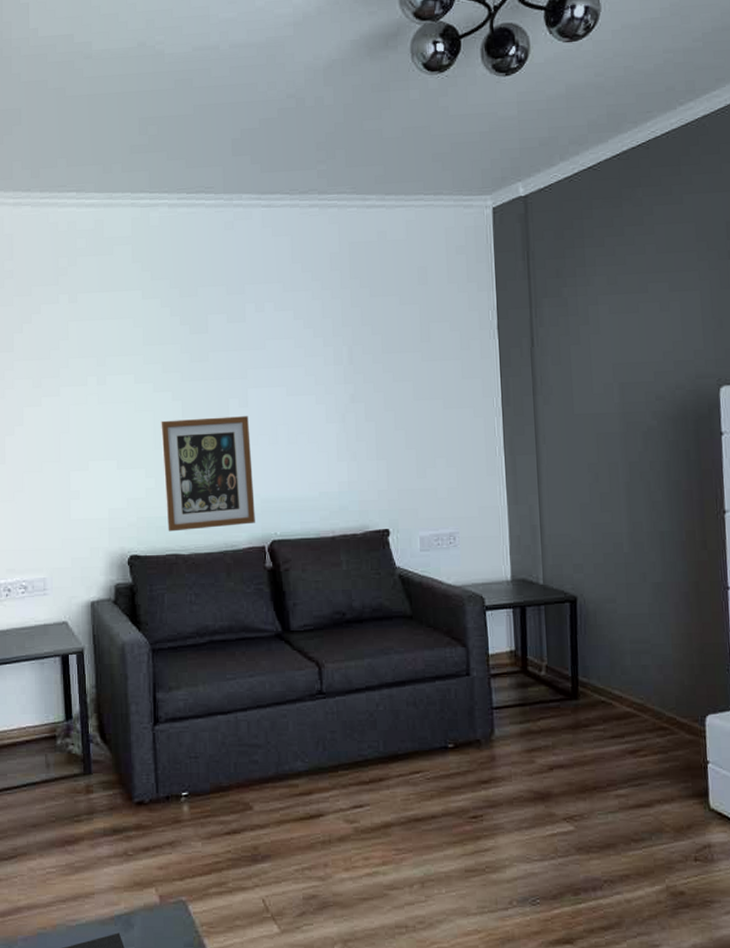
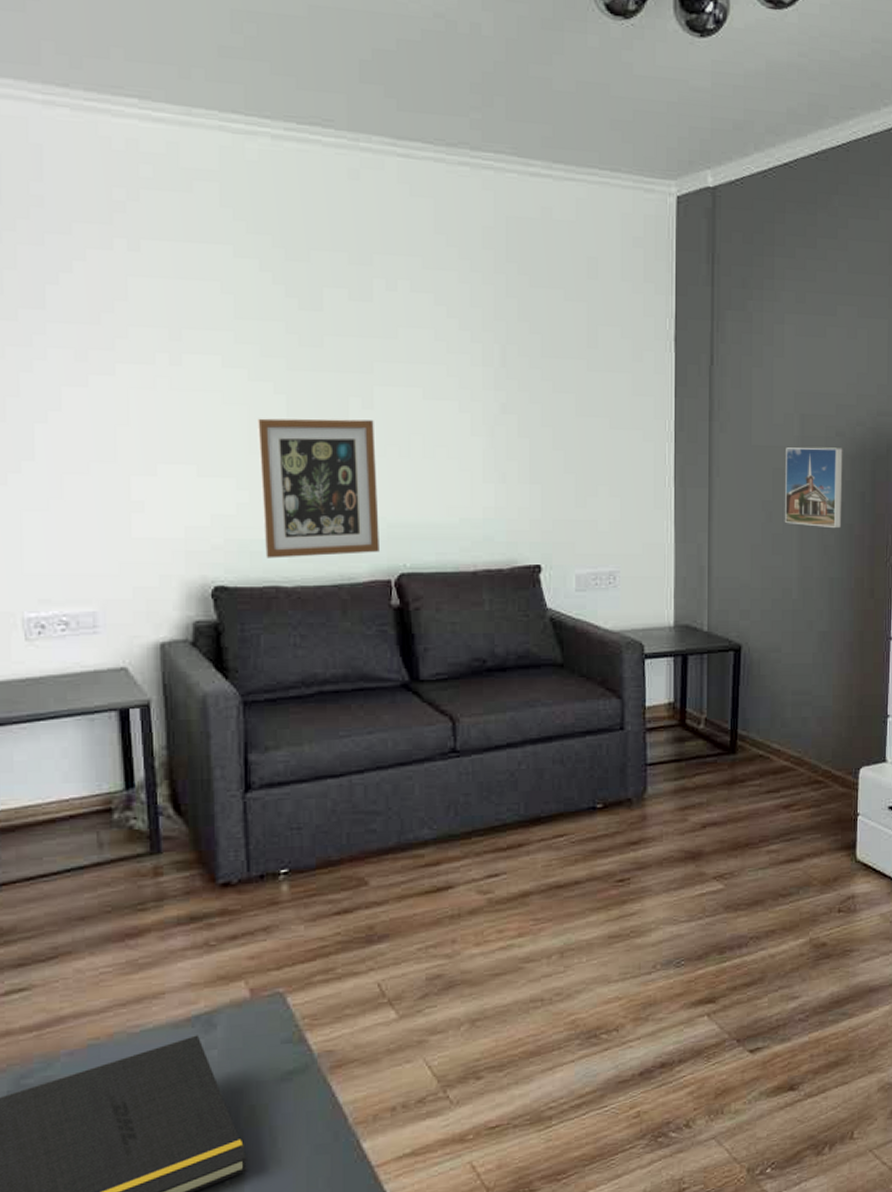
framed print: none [608,410,668,486] -> present [785,447,843,529]

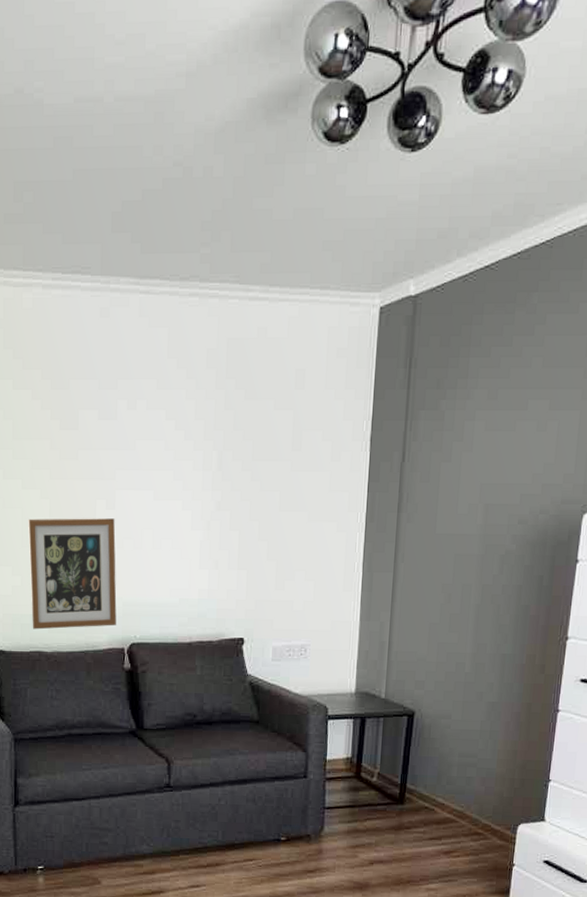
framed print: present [785,447,843,529] -> none [463,534,524,610]

